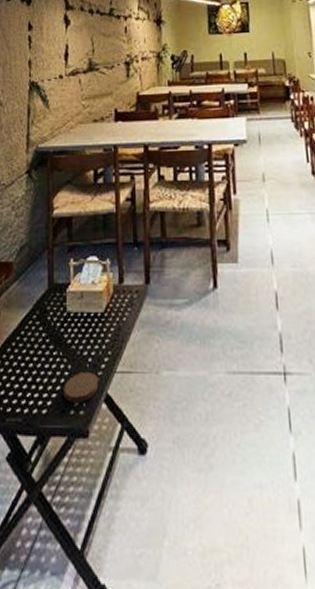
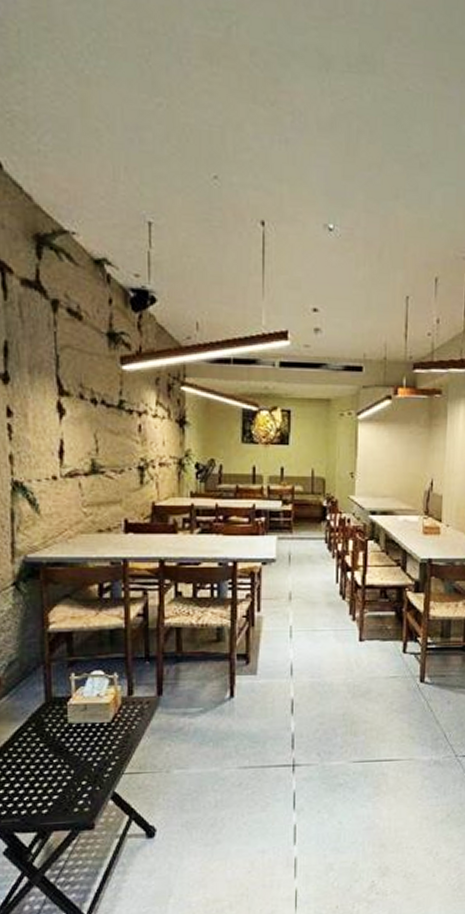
coaster: present [64,371,99,403] -> none [66,774,105,802]

